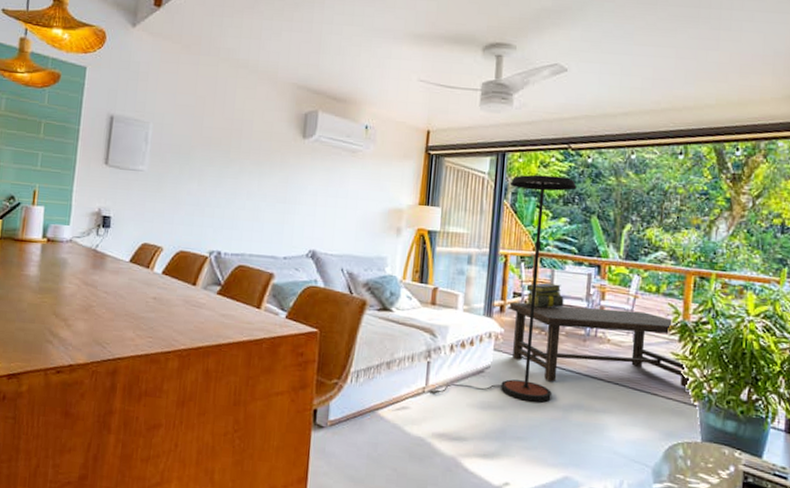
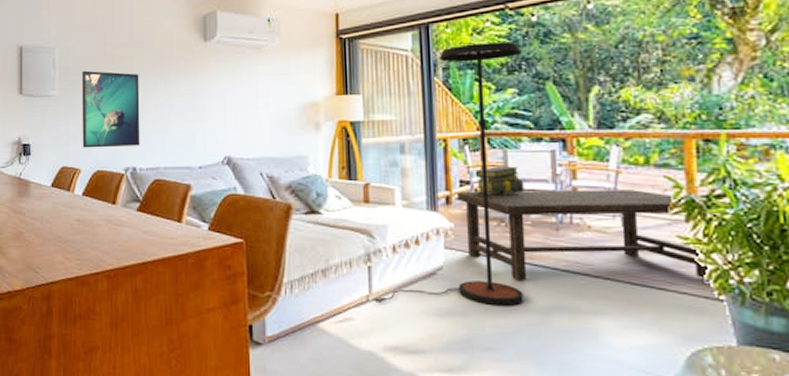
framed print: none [167,149,235,231] -> present [81,70,140,148]

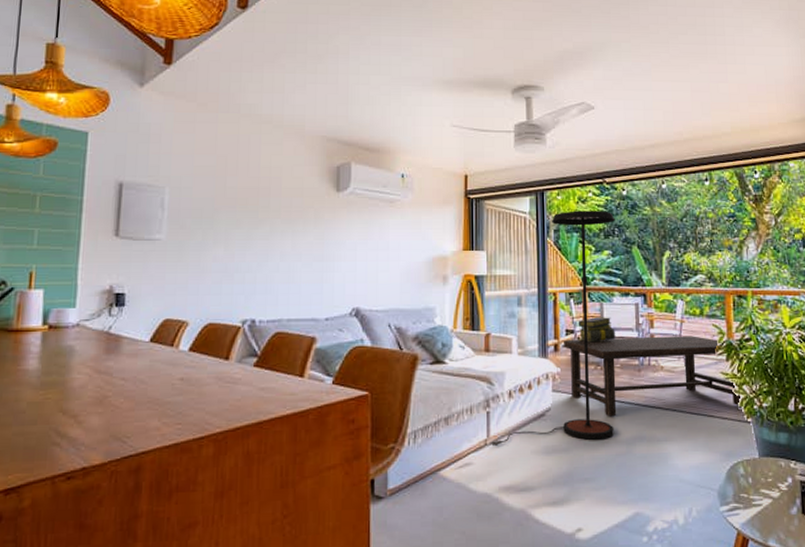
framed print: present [81,70,140,148] -> none [192,213,264,299]

